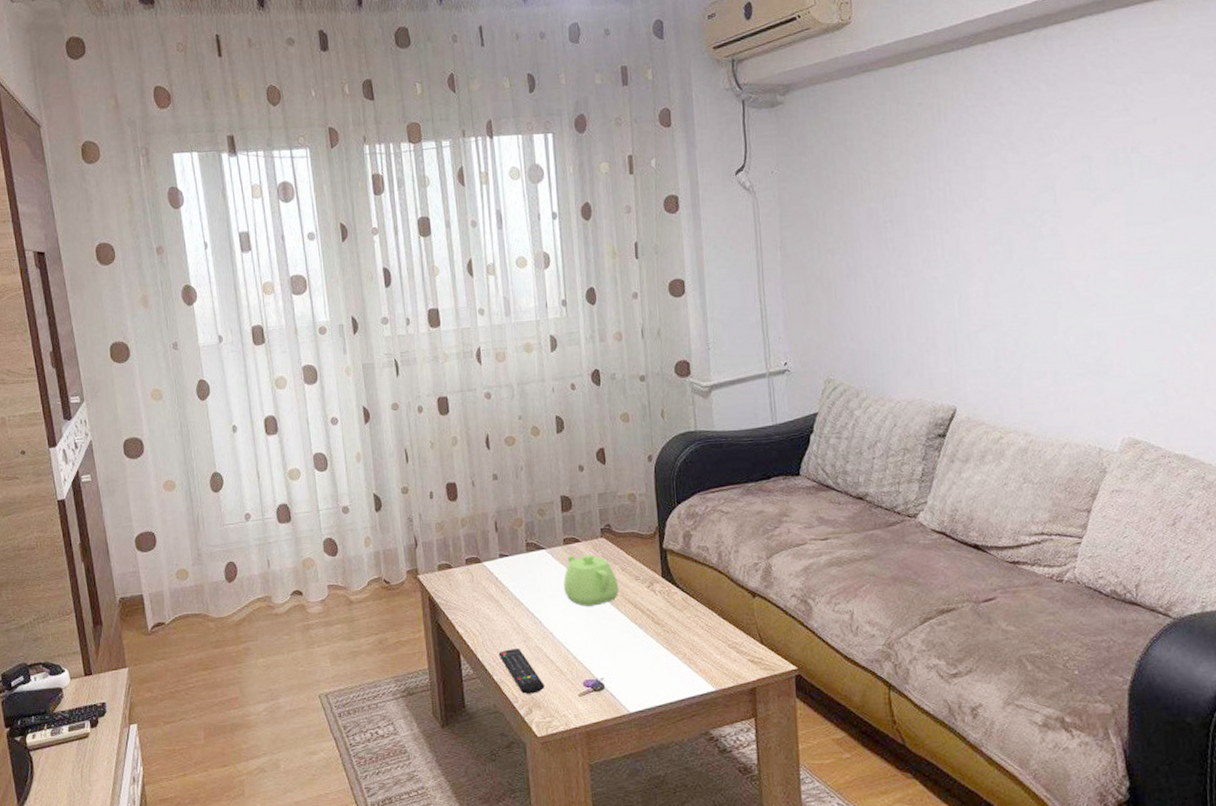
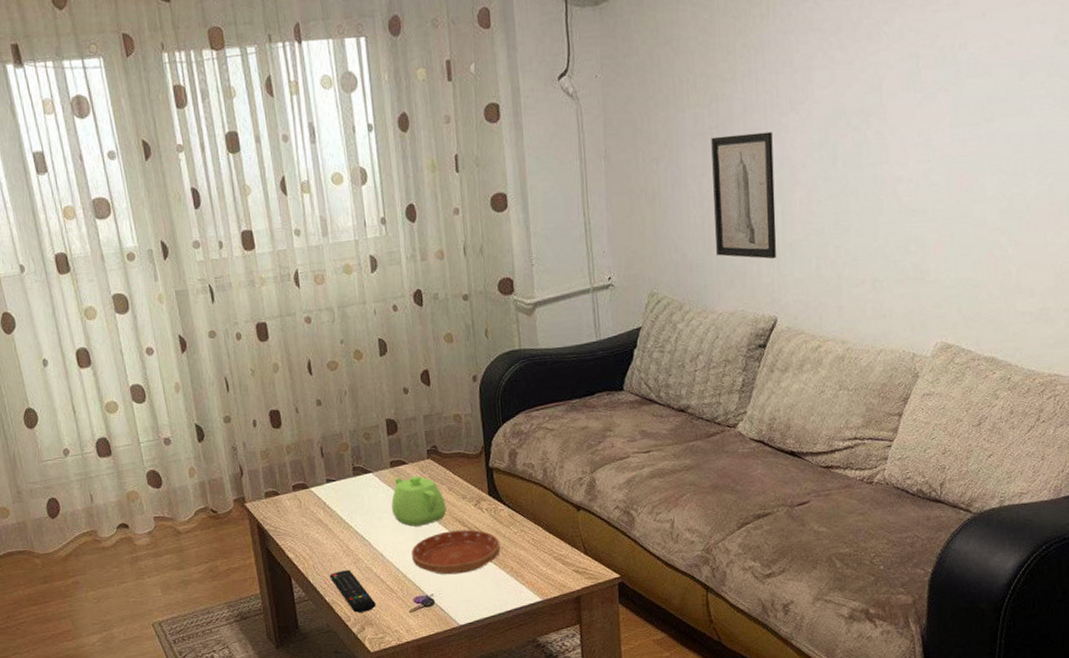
saucer: none [582,612,674,659] -> present [412,529,501,575]
wall art: none [885,226,954,350] -> present [711,131,776,259]

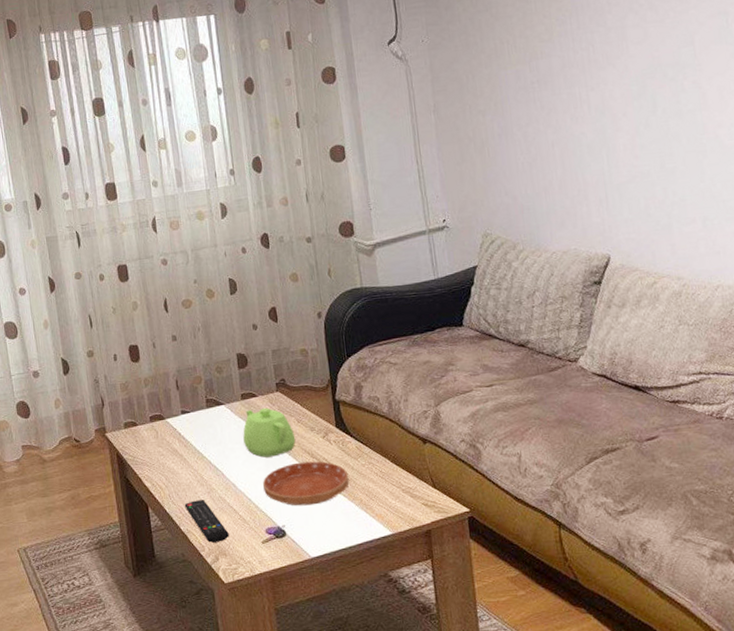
wall art: present [711,131,776,259] -> none [533,84,605,201]

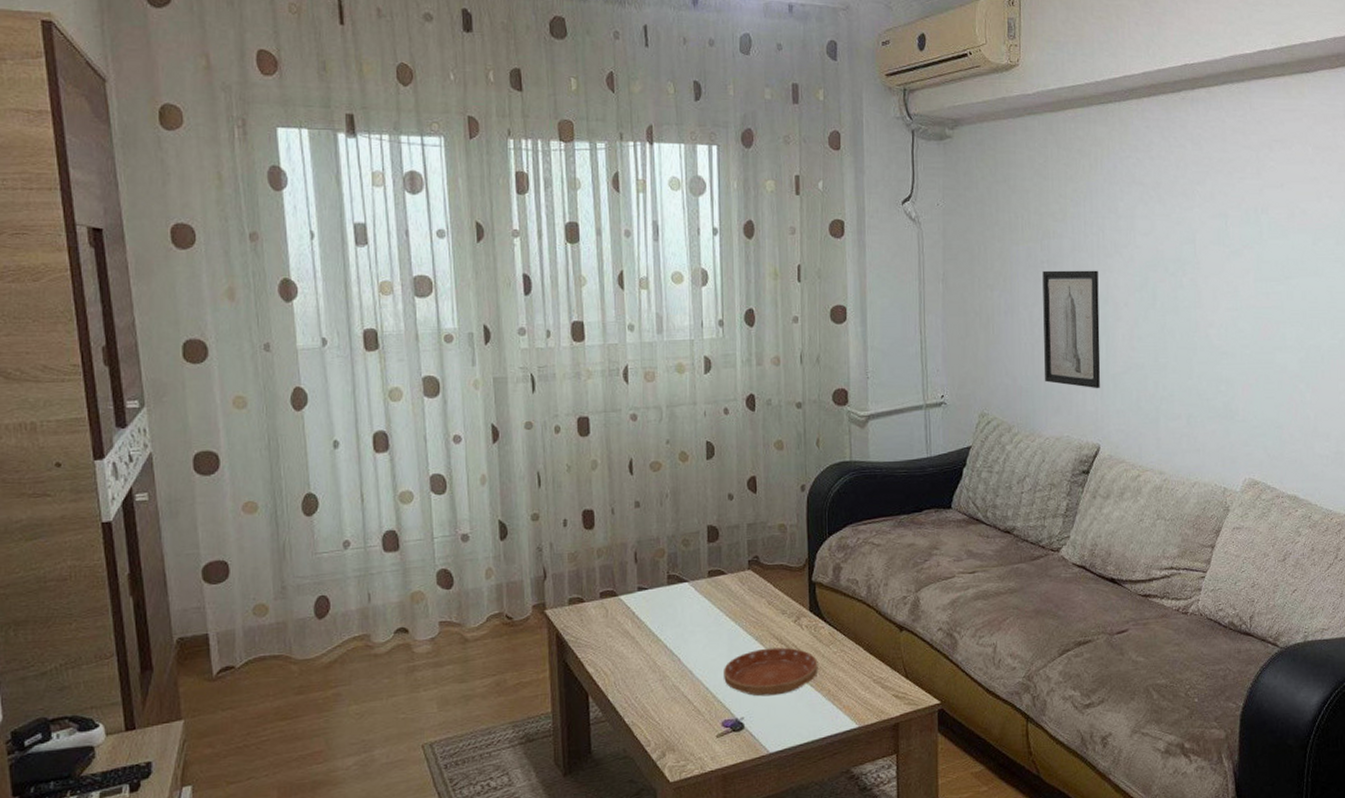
remote control: present [184,500,229,543] -> none [631,688,680,737]
teapot: present [243,407,296,458] -> none [706,587,764,642]
wall art: none [533,84,605,201] -> present [1042,270,1101,389]

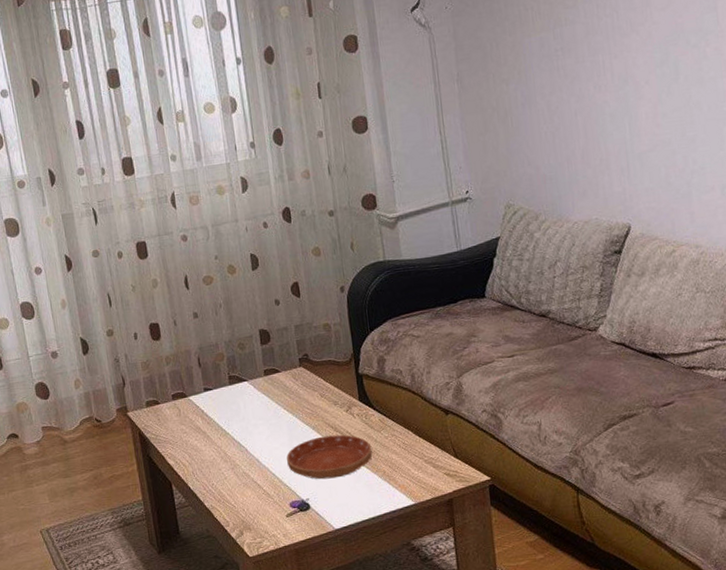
wall art: present [1042,270,1101,389] -> none [557,51,626,170]

